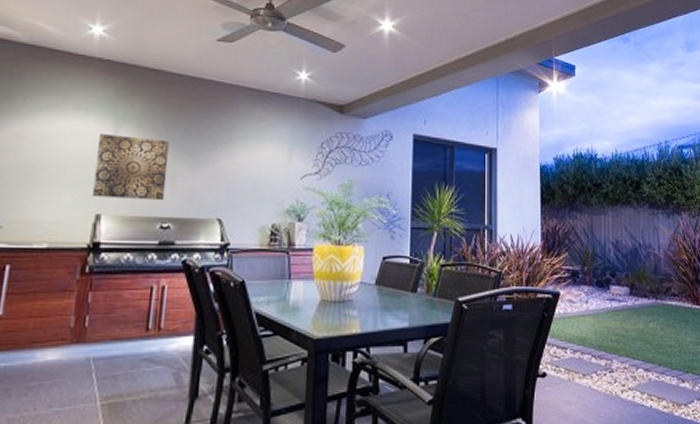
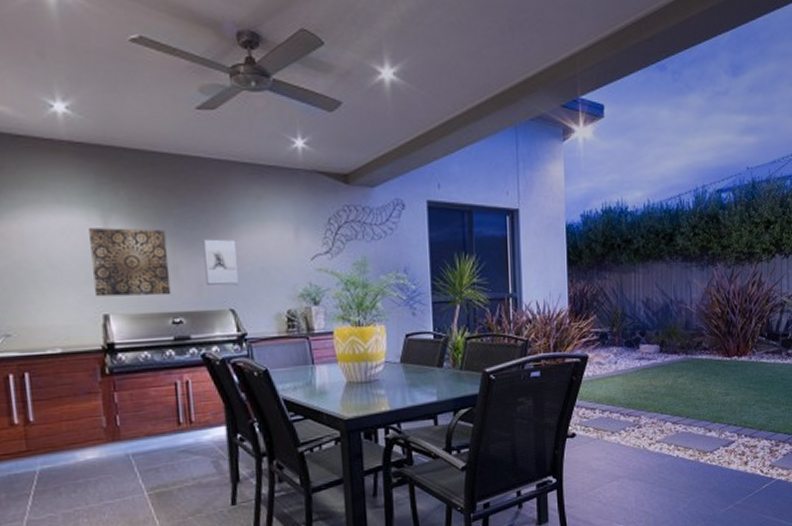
wall sculpture: none [199,152,232,197] -> present [203,239,238,286]

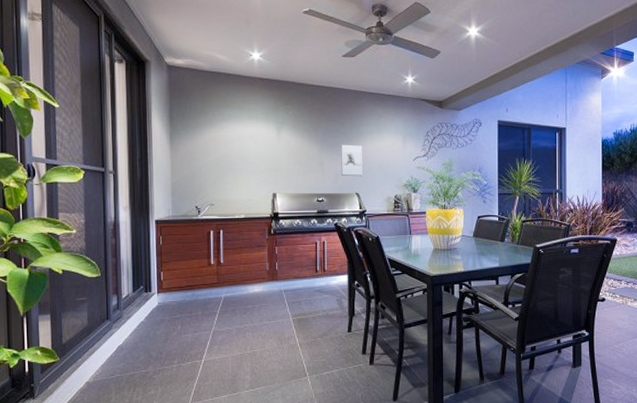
wall art: present [89,228,172,297] -> none [268,135,318,182]

